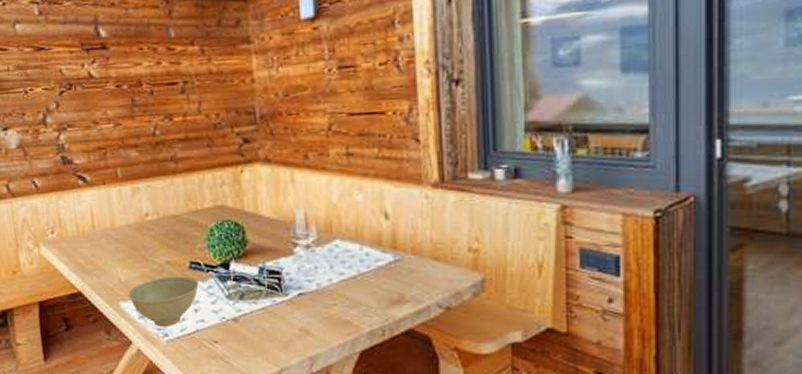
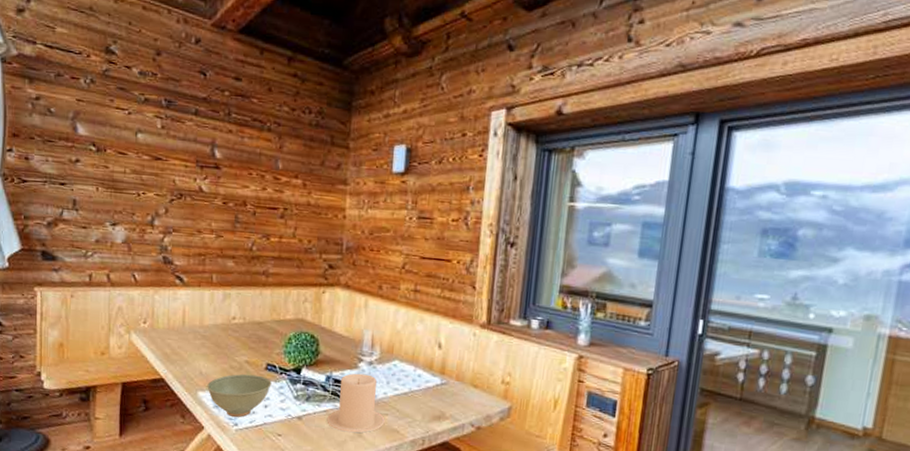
candle: none [266,260,334,330] -> present [326,373,385,433]

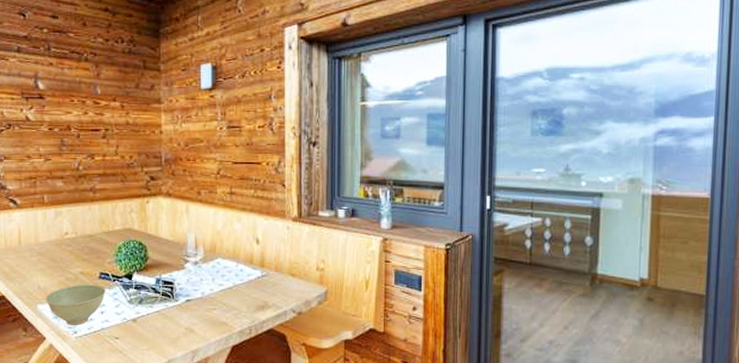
candle: present [326,373,385,433] -> none [160,273,213,329]

